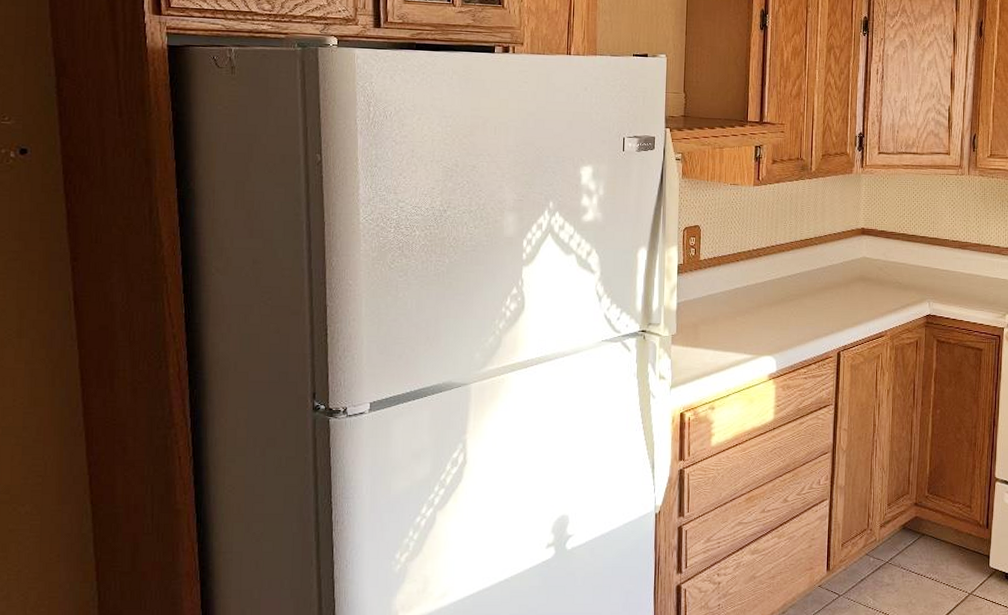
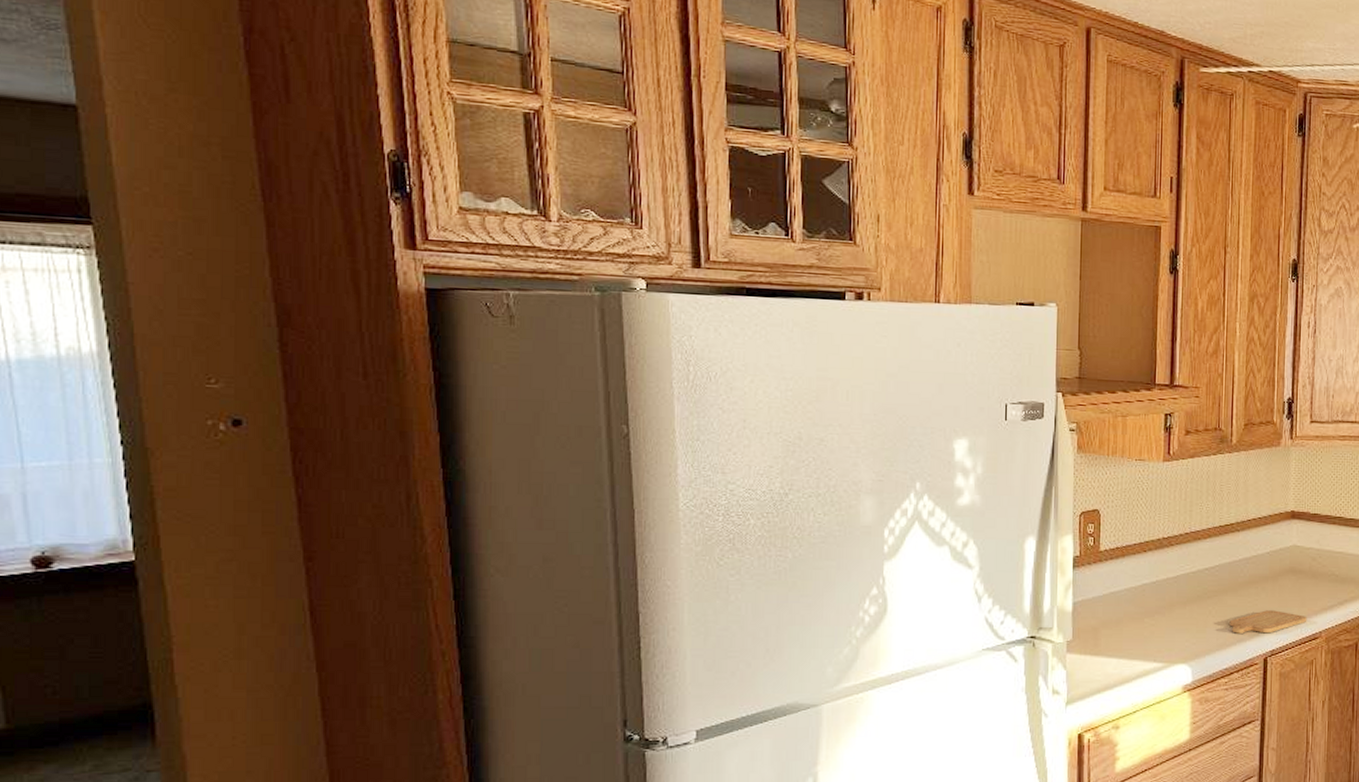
chopping board: none [808,312,875,332] -> present [1229,610,1307,634]

